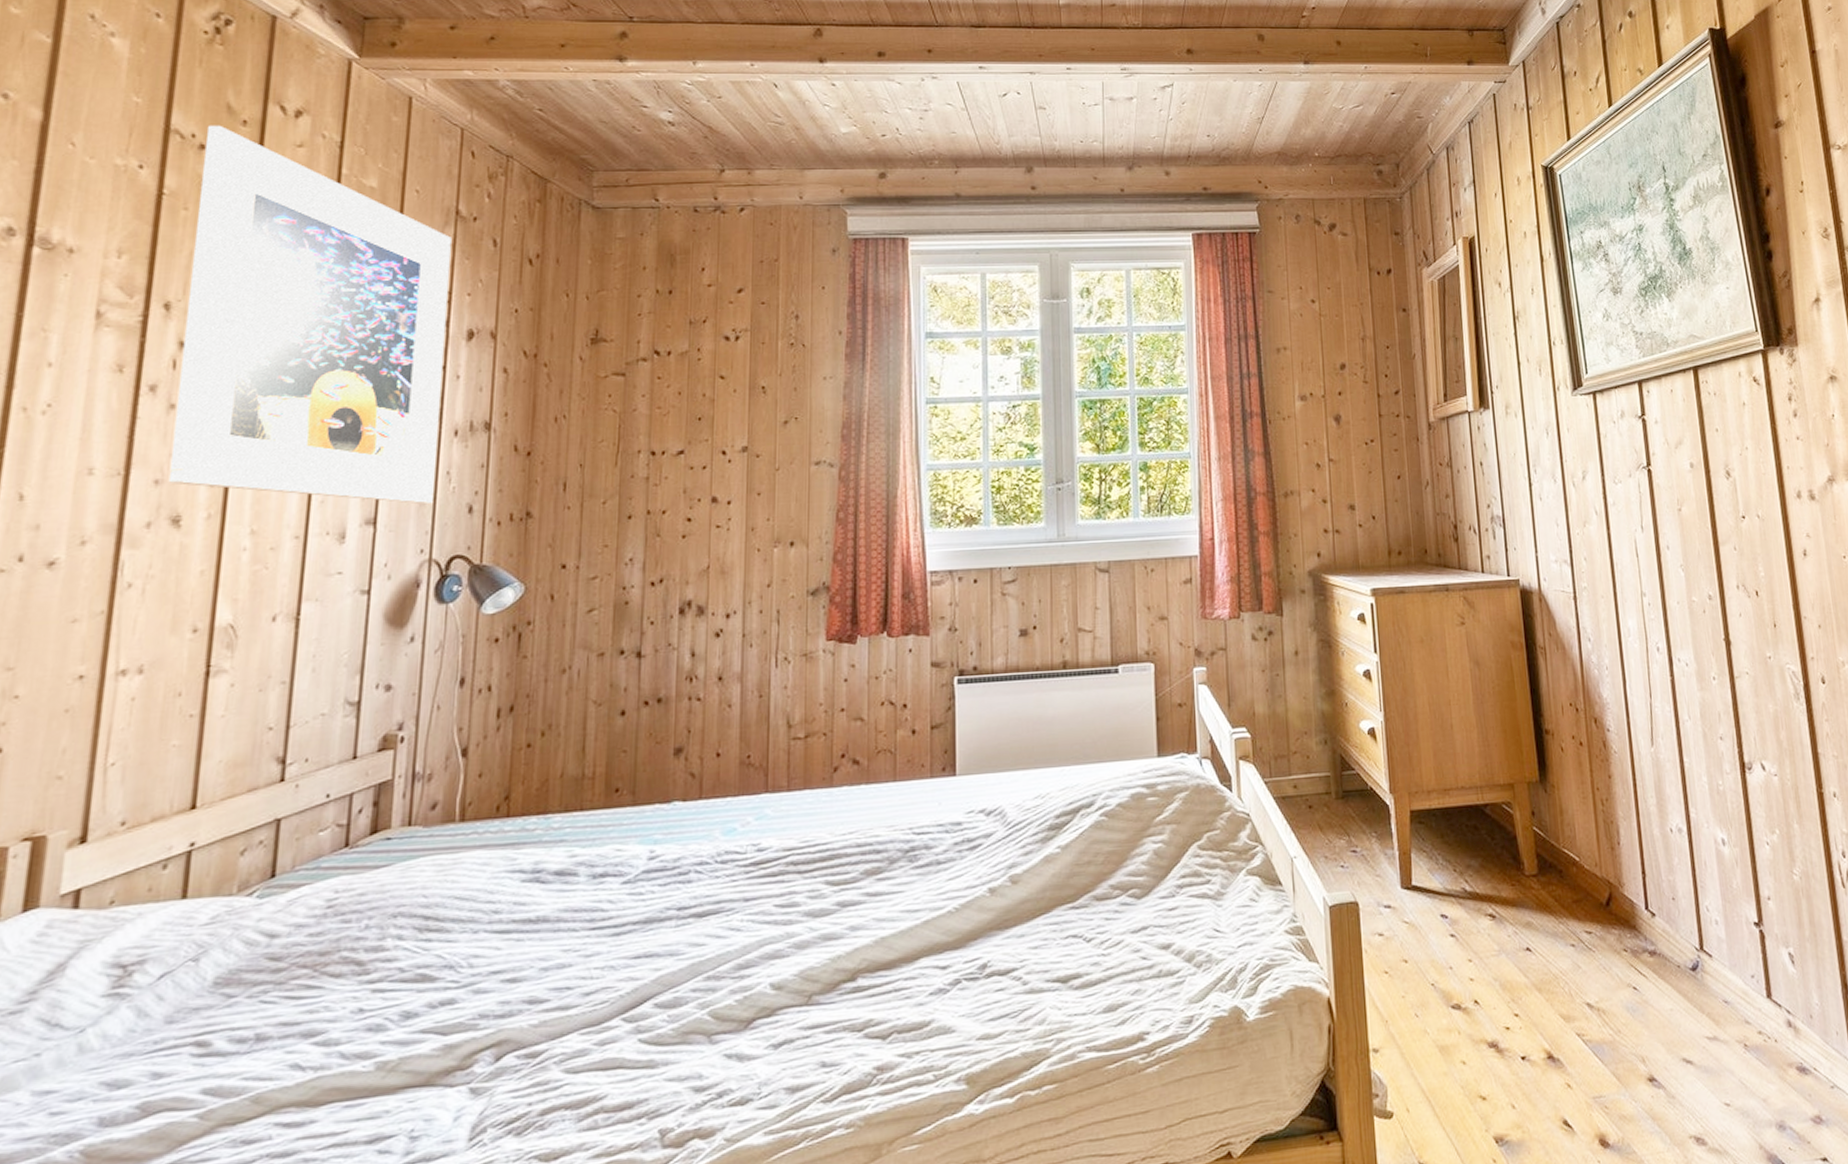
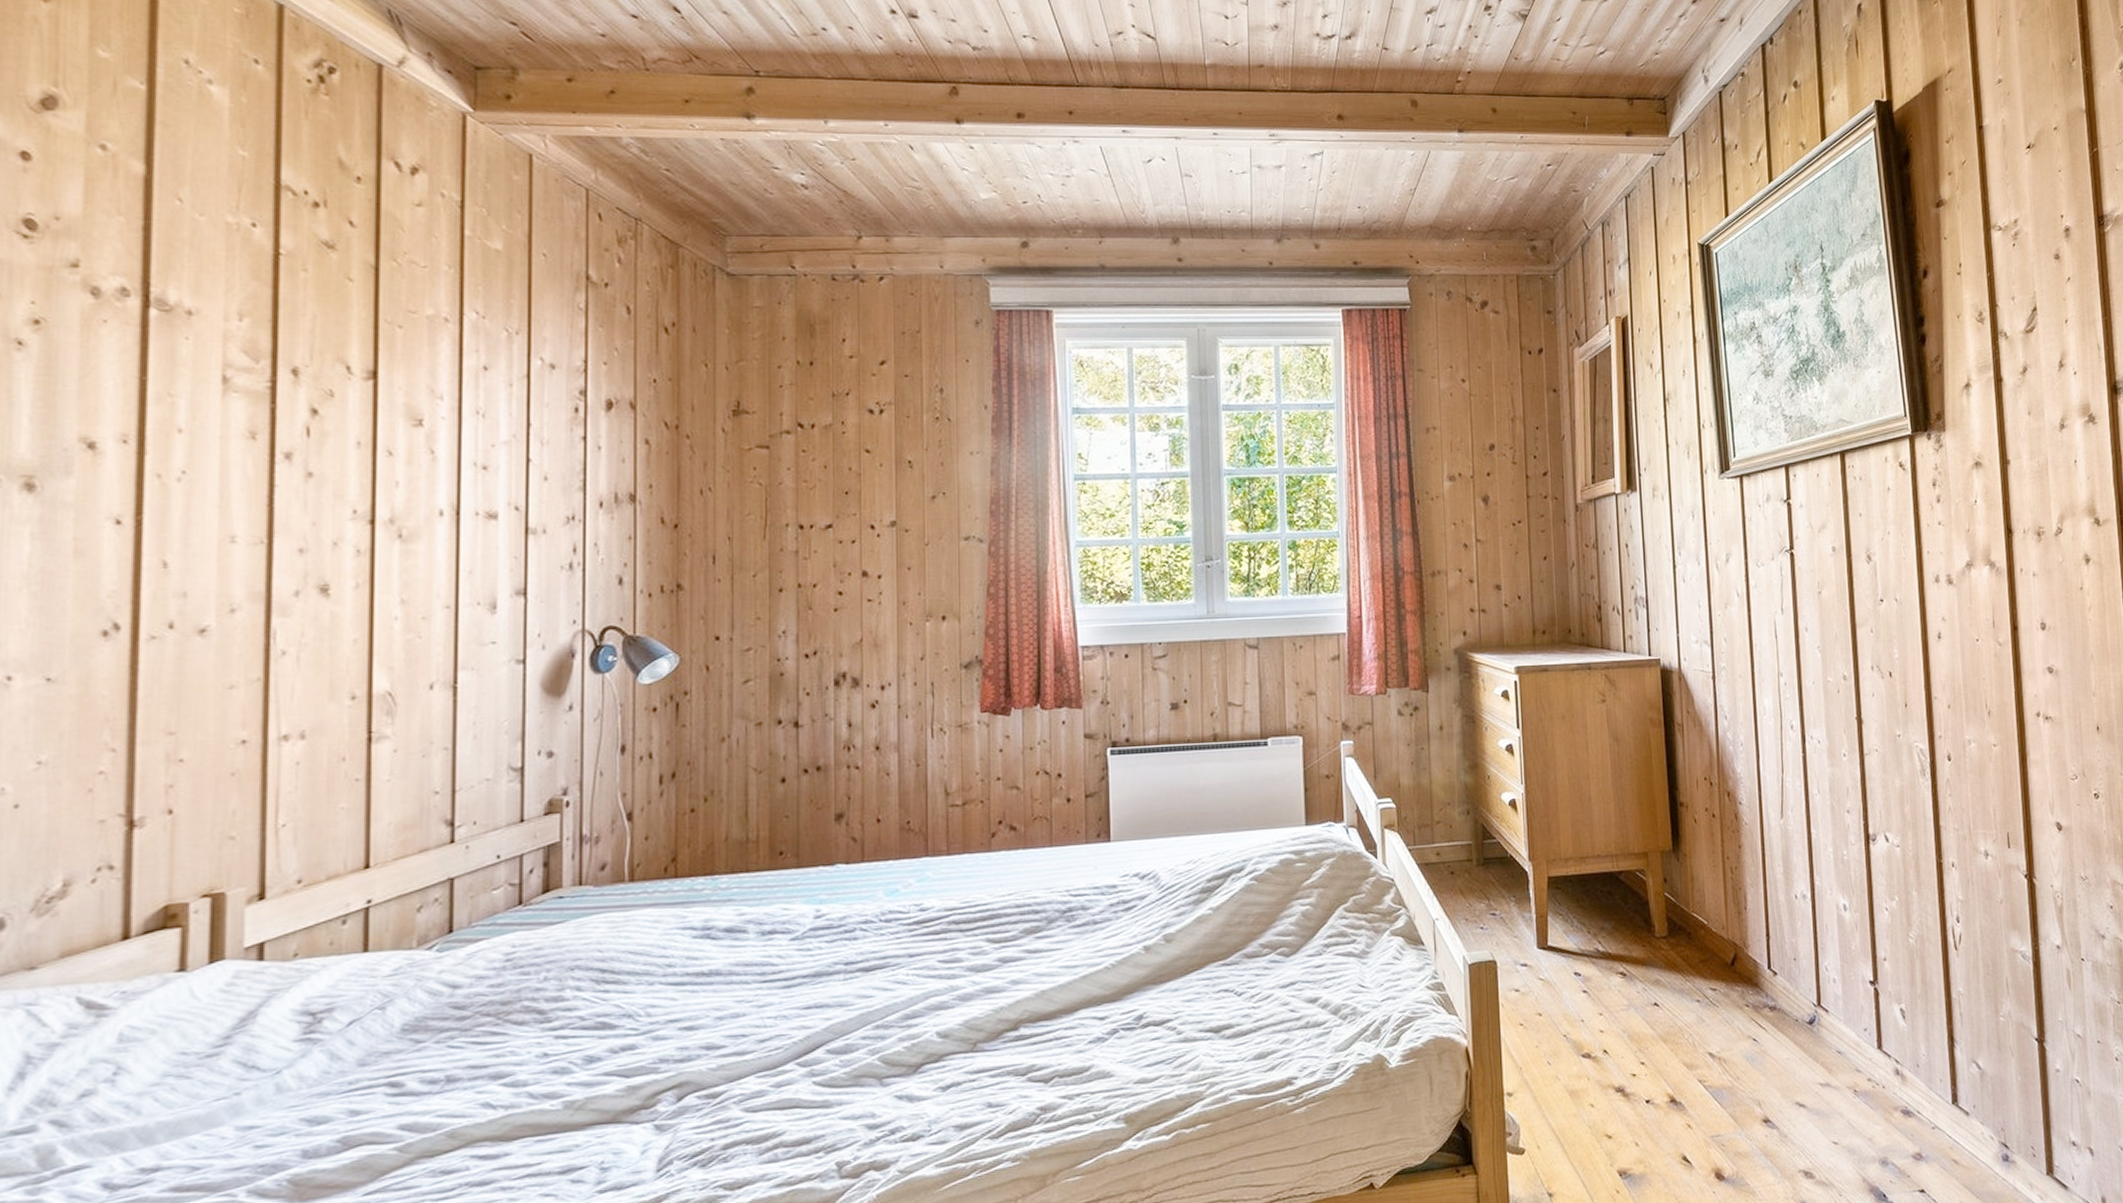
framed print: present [168,125,452,504] -> none [313,181,583,575]

